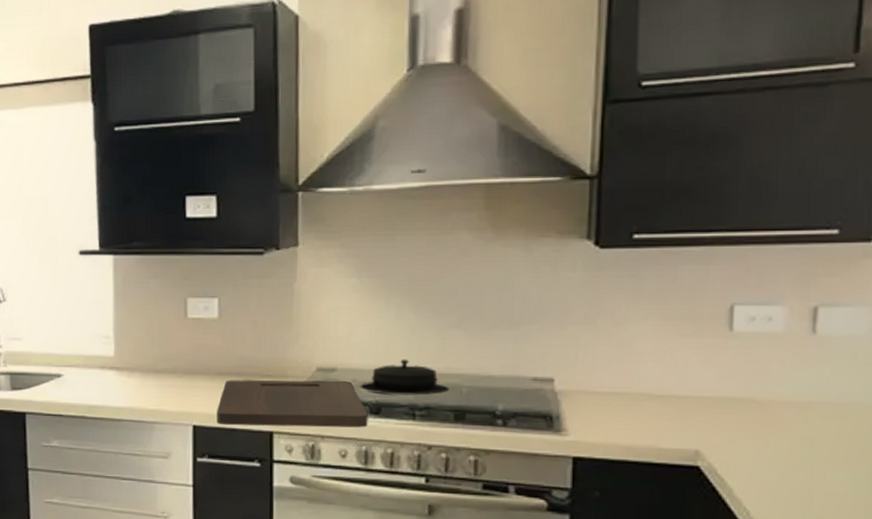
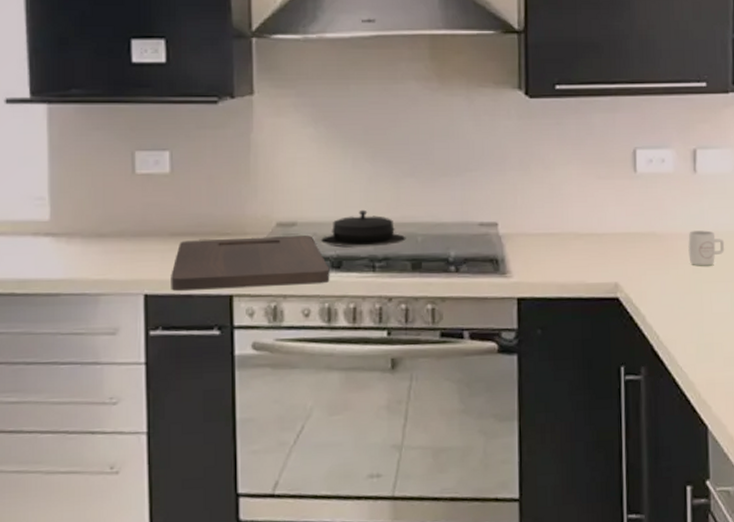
mug: none [797,399,850,440] -> present [688,230,725,266]

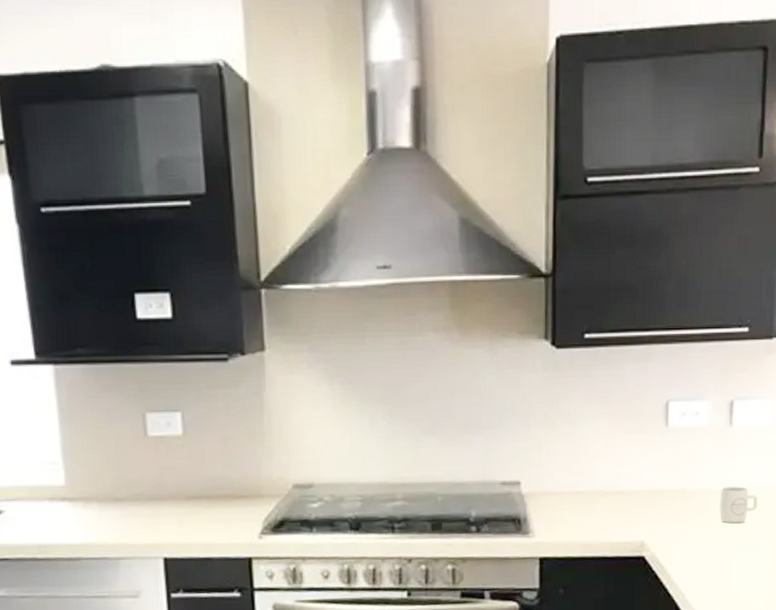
cutting board: present [171,236,330,292] -> none [189,497,349,555]
cooking pot: present [320,209,406,248] -> none [338,469,426,509]

